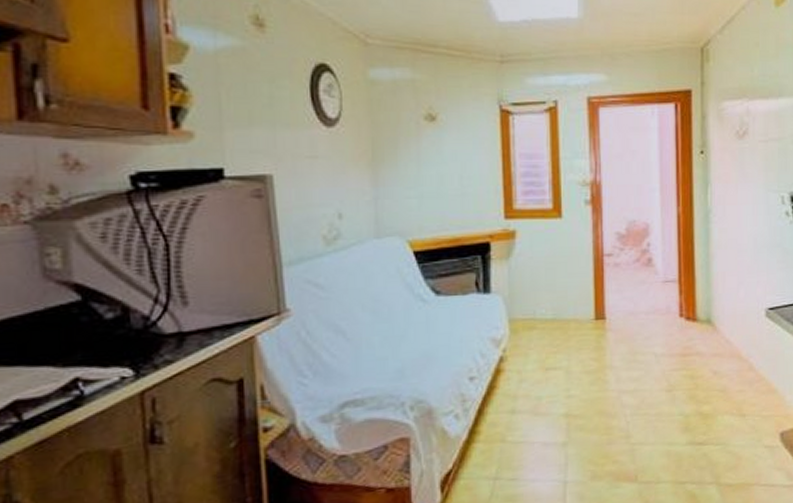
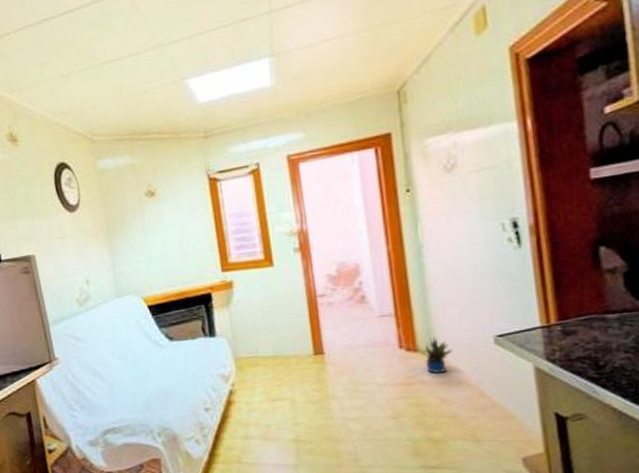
potted plant: none [699,307,728,345] -> present [420,338,452,373]

